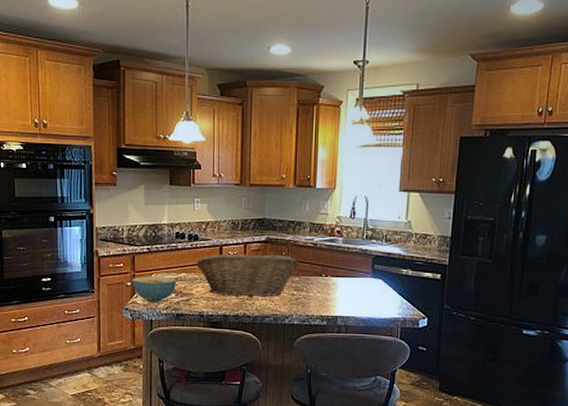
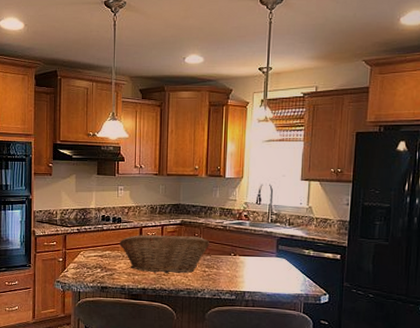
cereal bowl: present [132,276,176,302] -> none [64,253,102,276]

